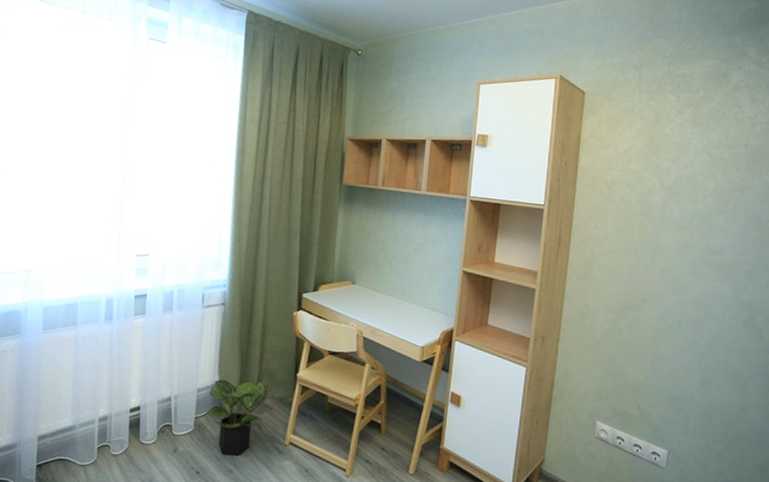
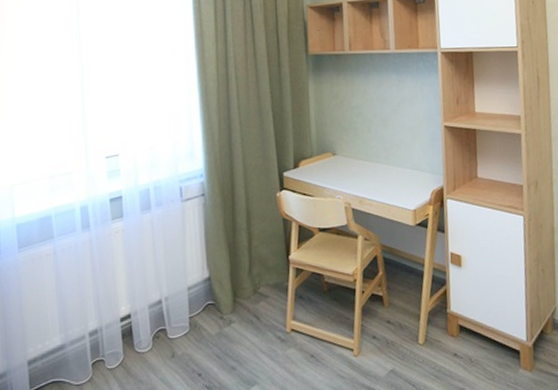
potted plant: present [206,379,268,457] -> none [200,268,261,353]

